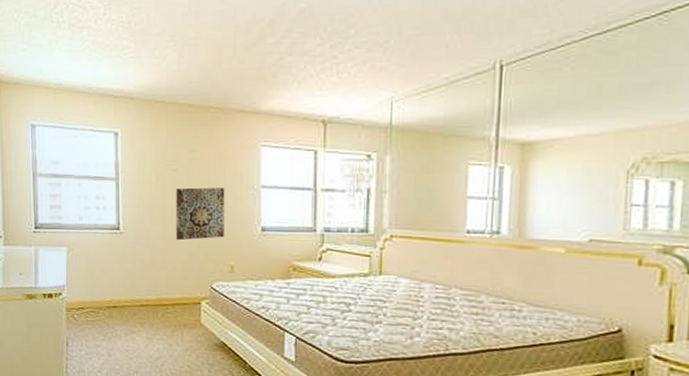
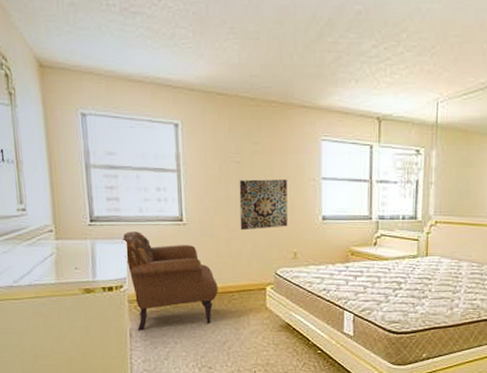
armchair: none [62,239,152,340] -> present [122,231,218,331]

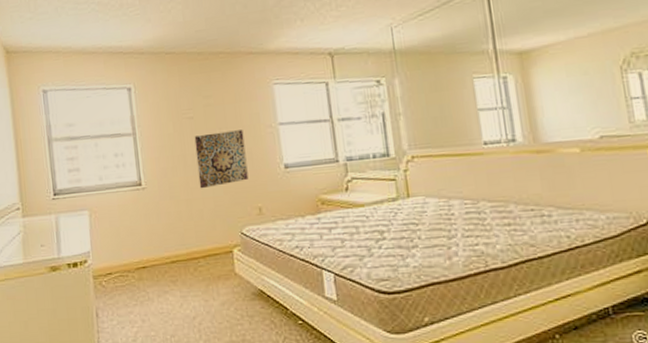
armchair: present [122,231,218,331] -> none [84,201,183,310]

